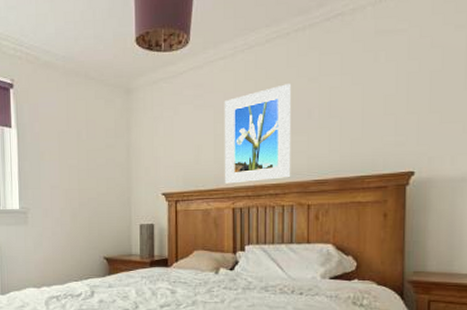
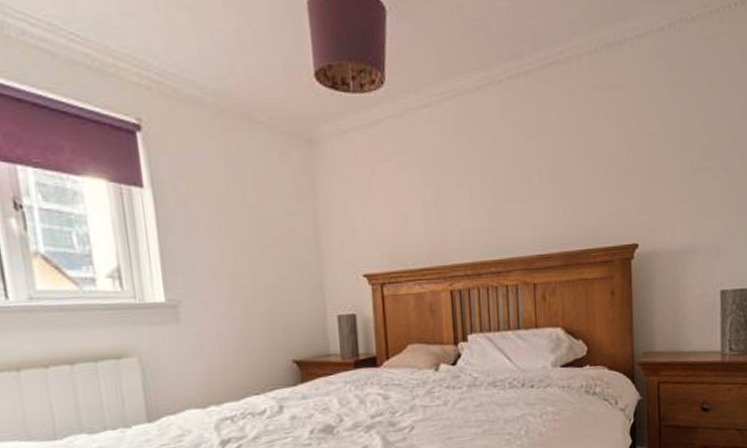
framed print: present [224,84,292,184] -> none [432,141,514,261]

